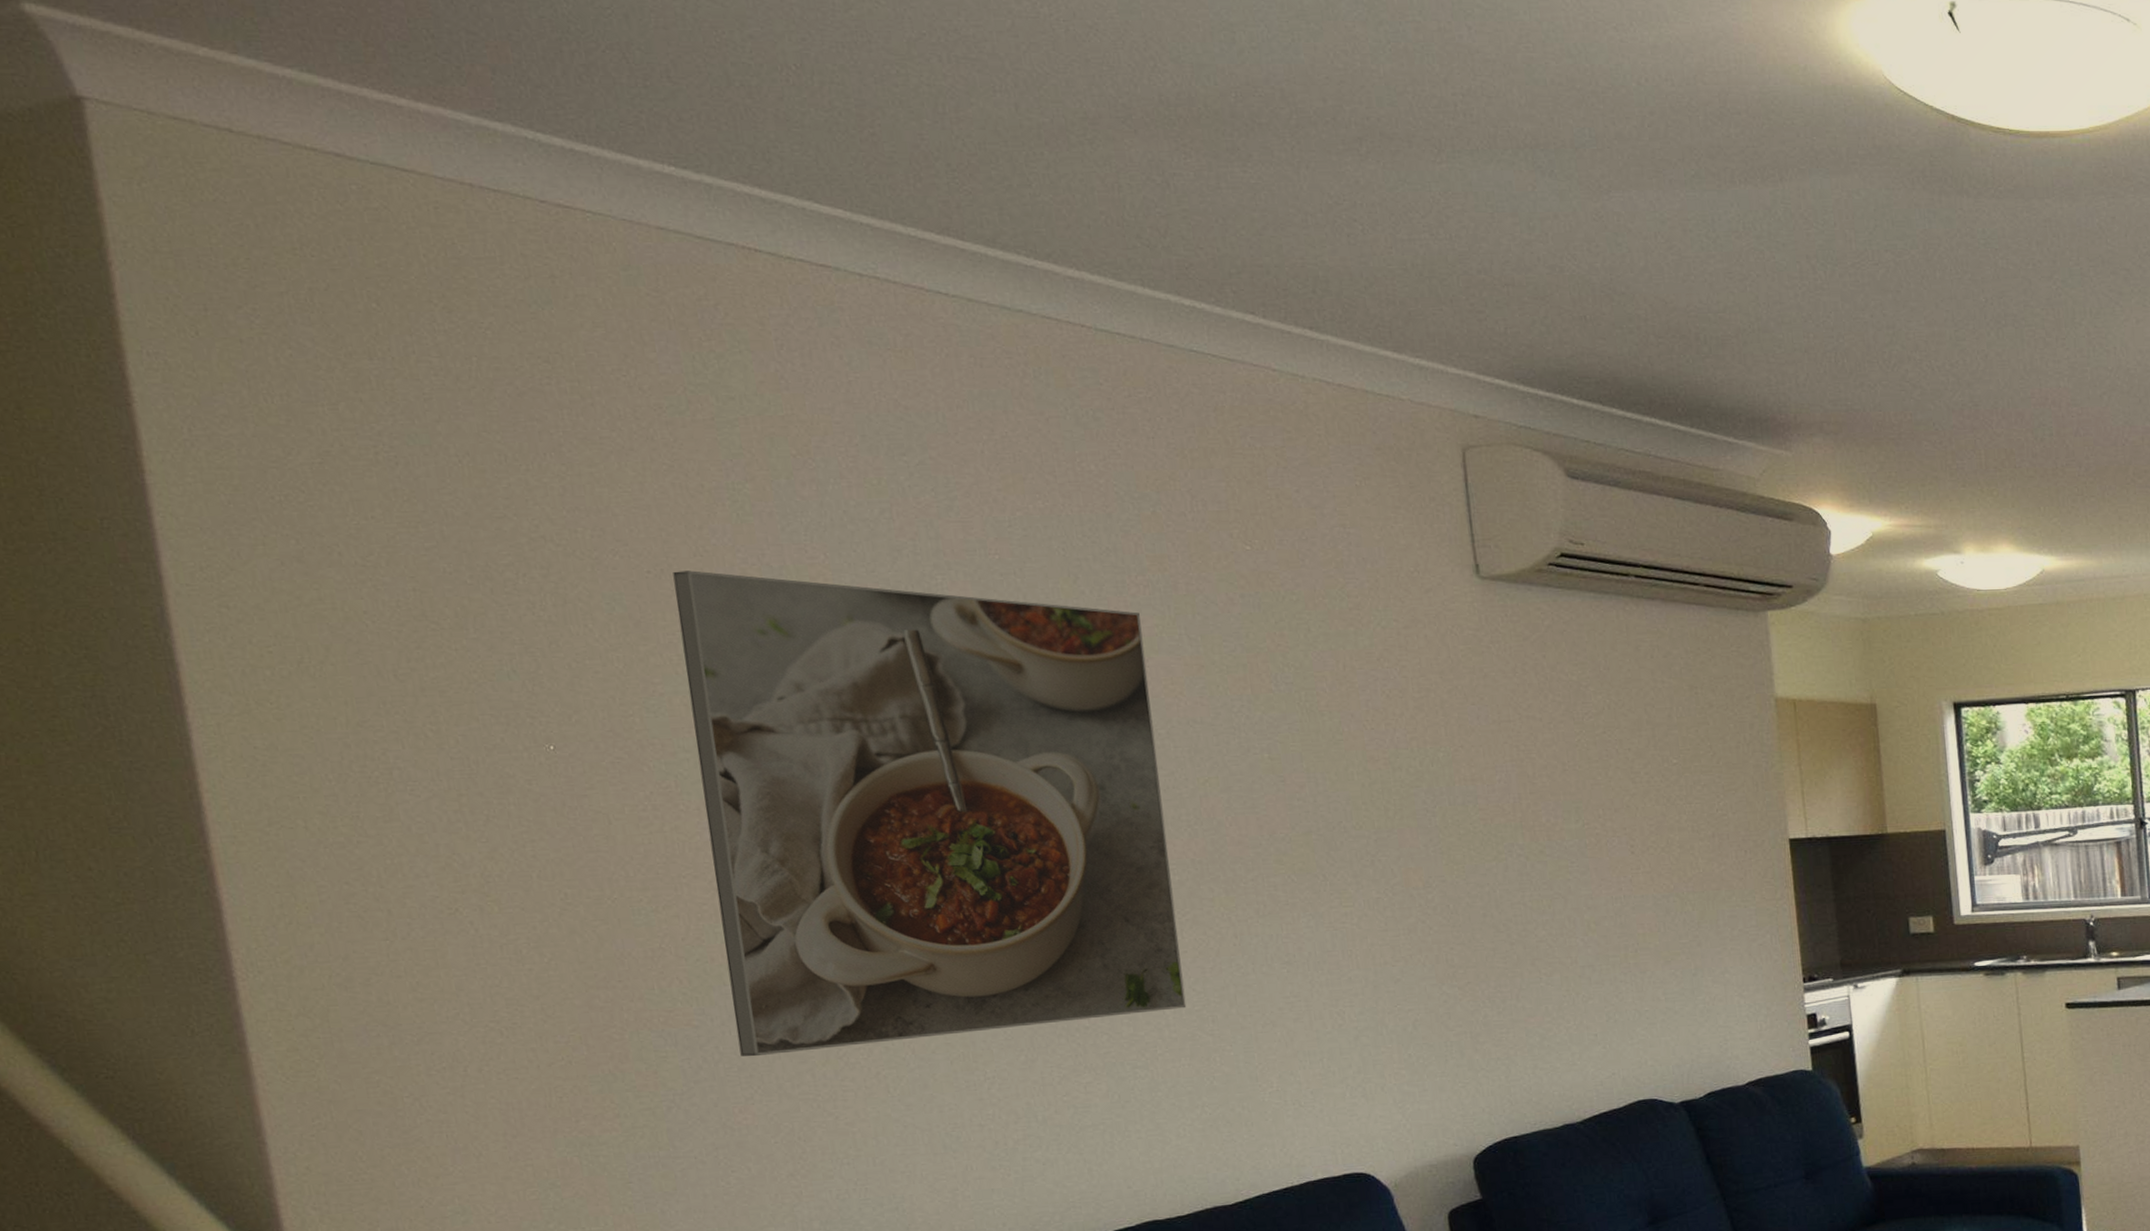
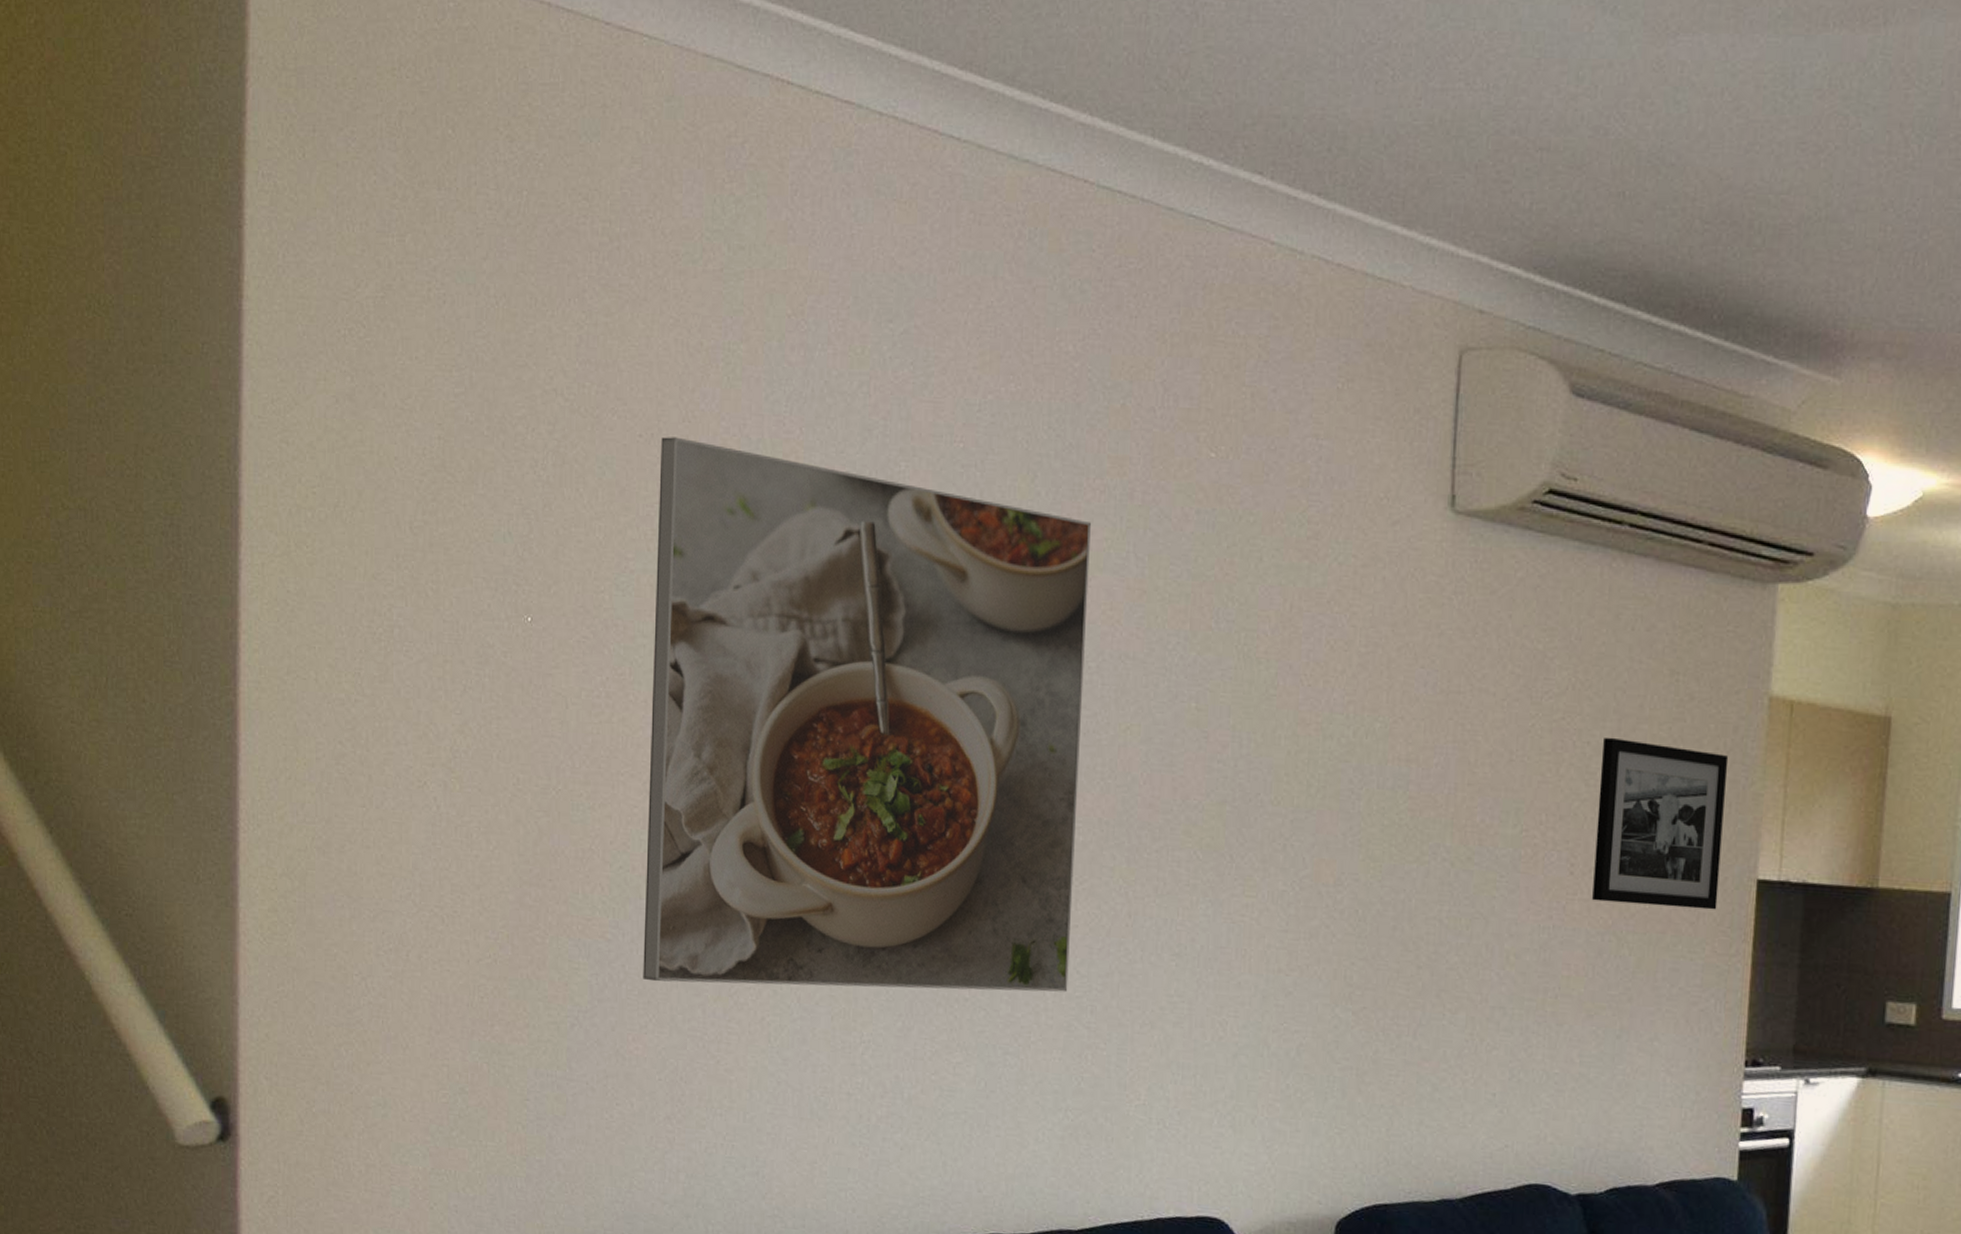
picture frame: none [1642,743,1760,872] -> present [1592,737,1729,910]

